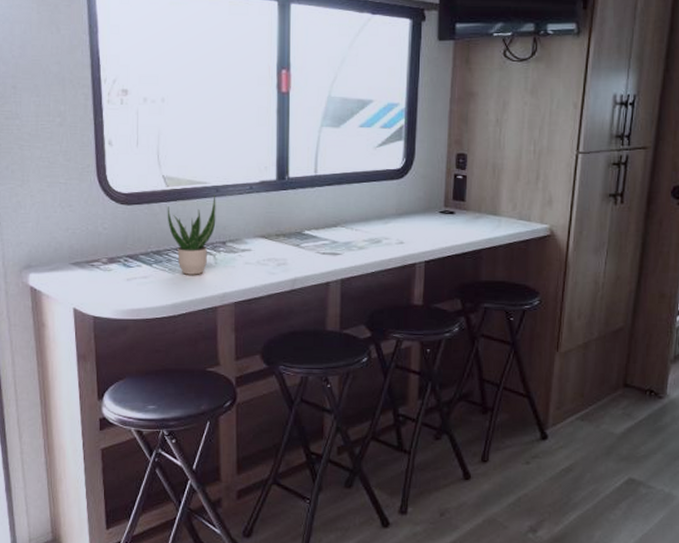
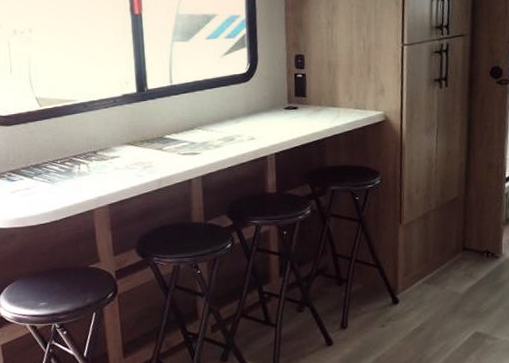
potted plant: present [167,194,216,275] -> none [42,110,86,184]

